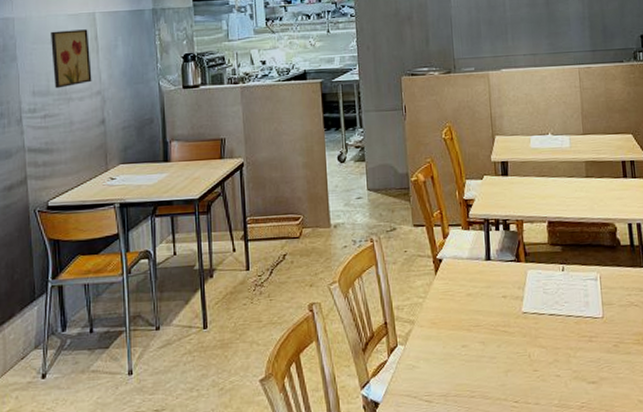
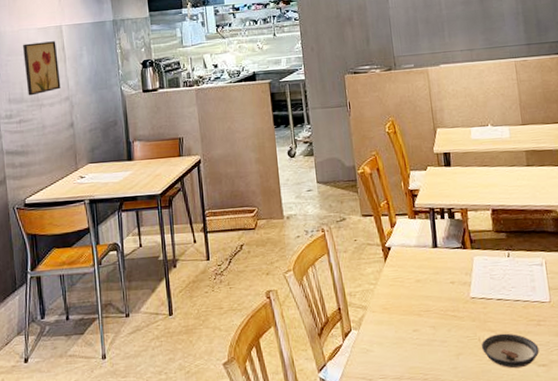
saucer: none [530,349,590,386] -> present [481,333,539,369]

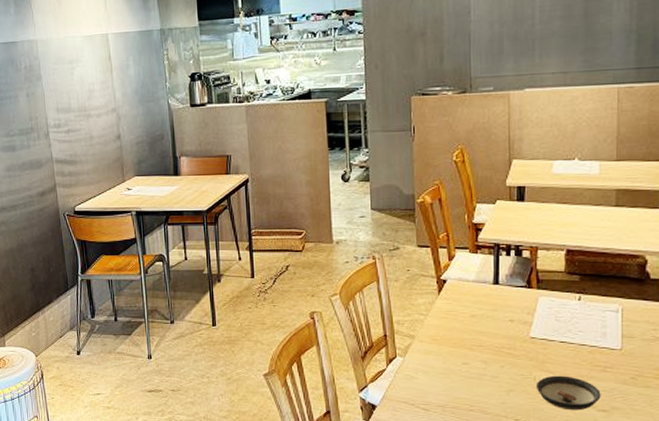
wall art: present [23,41,61,96] -> none [69,50,108,106]

